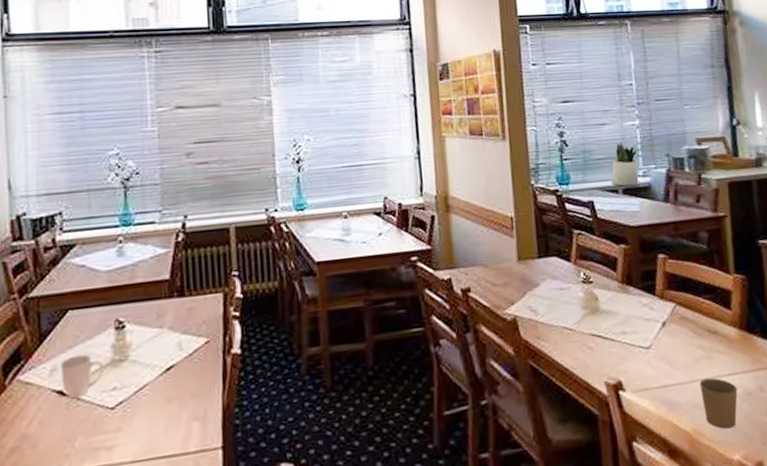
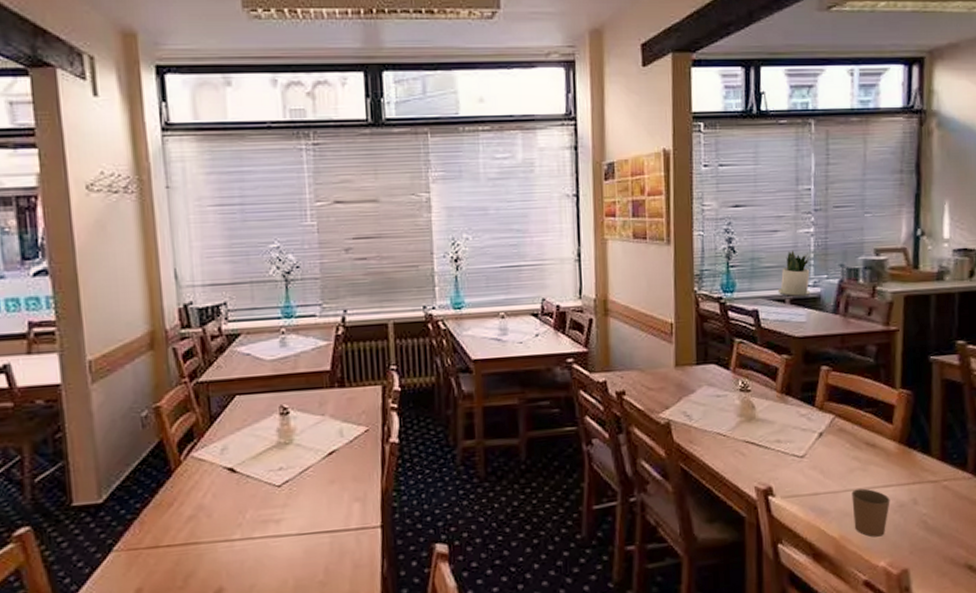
mug: present [61,354,104,399] -> none [230,436,270,476]

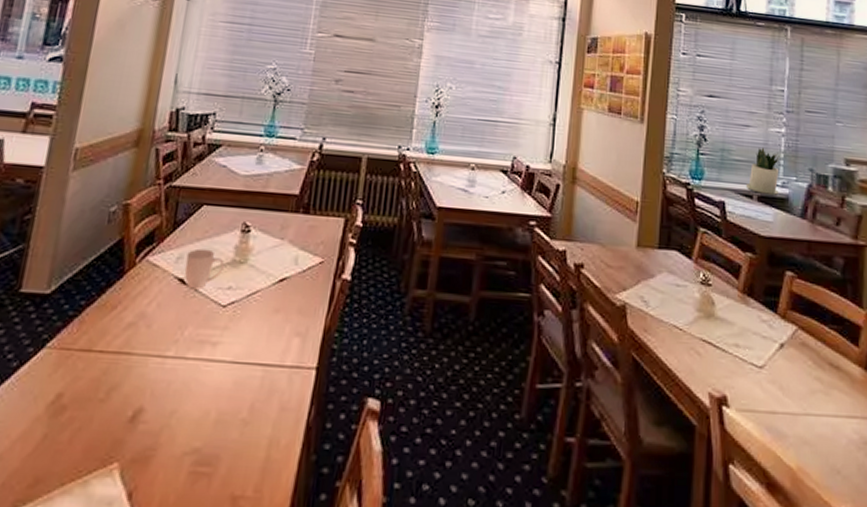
mug: none [230,436,270,476] -> present [184,248,224,290]
dixie cup: present [851,488,890,537] -> none [812,415,854,476]

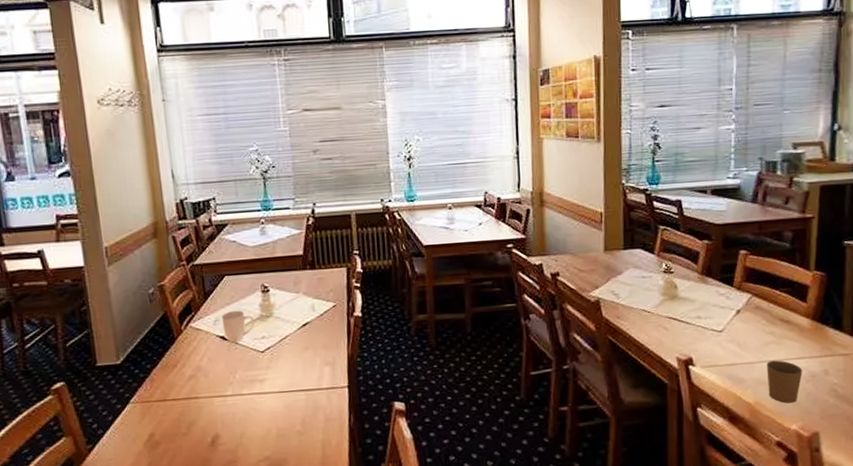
planter: present [746,147,781,196] -> none [699,145,731,188]
dixie cup: none [812,415,854,476] -> present [766,360,803,403]

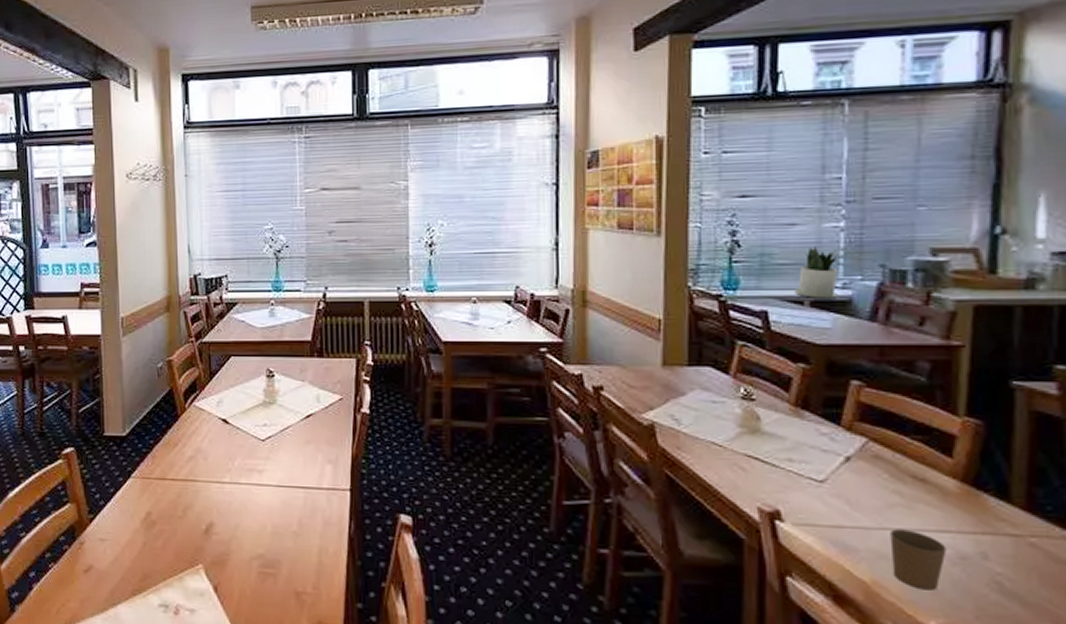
mug: present [221,310,255,343] -> none [225,393,257,427]
planter: none [699,145,731,188] -> present [794,246,840,300]

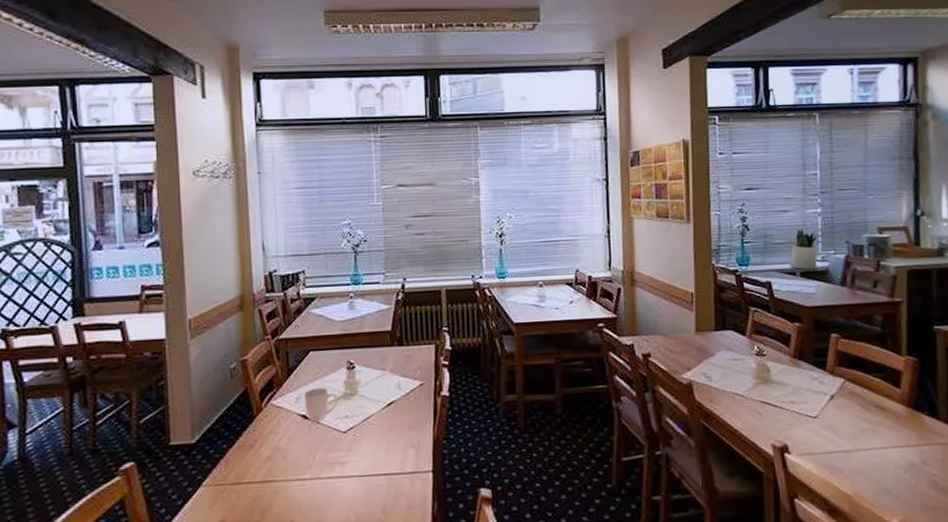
mug: none [225,393,257,427] -> present [304,387,338,422]
dixie cup: present [890,529,947,591] -> none [863,448,901,495]

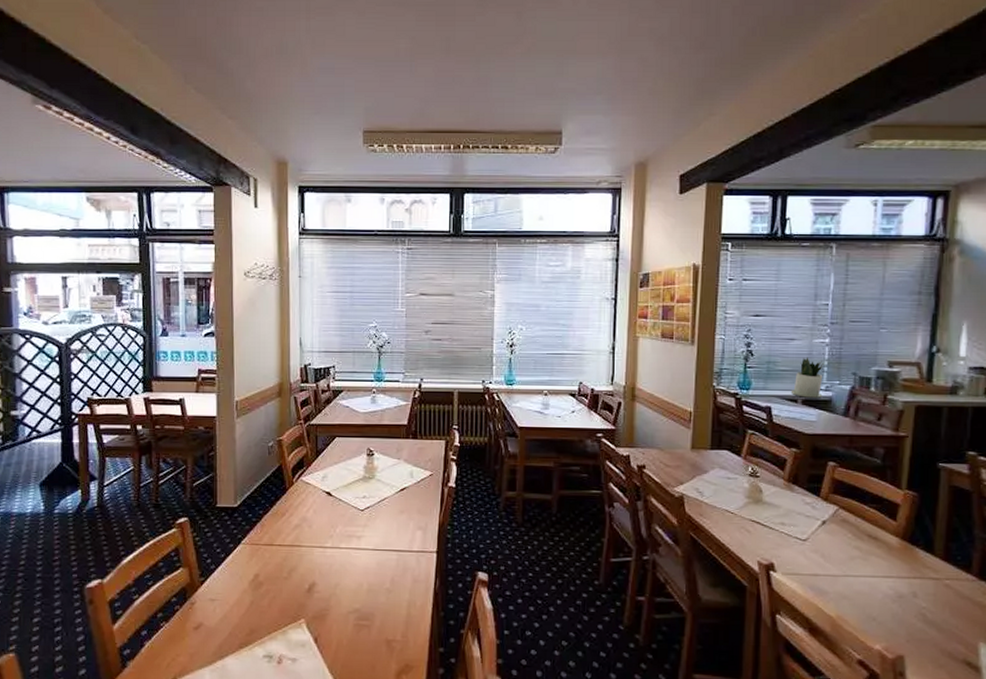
mug: present [304,387,338,422] -> none [329,469,358,499]

